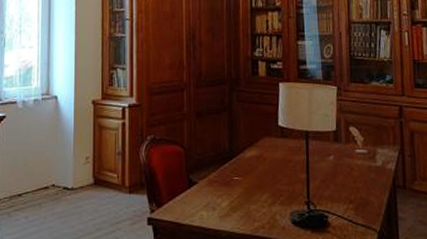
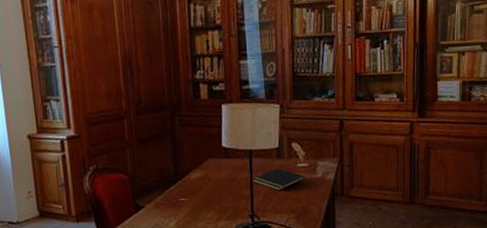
notepad: none [309,153,364,178] -> present [253,168,305,191]

